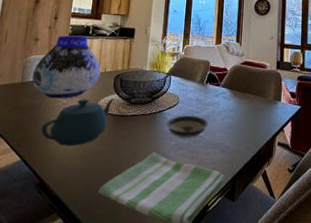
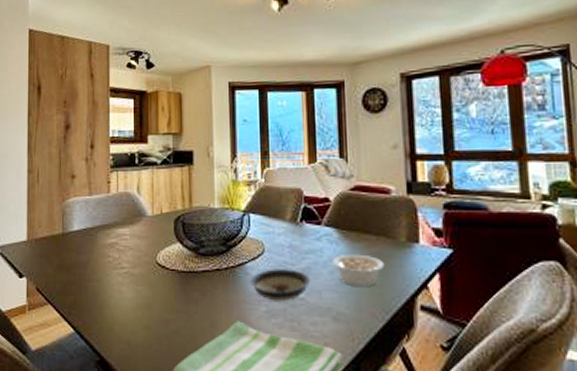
vase: present [31,35,101,99] -> none [74,168,155,253]
teapot: present [41,97,115,146] -> none [93,248,178,314]
legume: none [224,107,258,130] -> present [332,254,385,288]

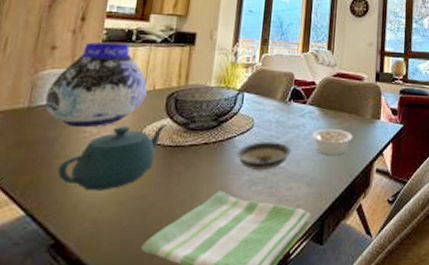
vase: none [74,168,155,253] -> present [44,42,148,128]
teapot: none [93,248,178,314] -> present [58,123,168,191]

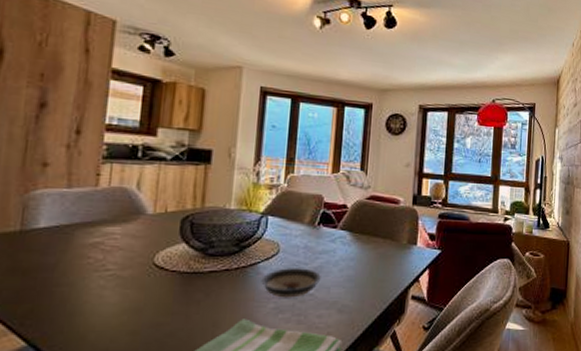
vase: present [44,42,148,128] -> none [39,158,159,253]
teapot: present [58,123,168,191] -> none [61,248,183,320]
legume: present [312,128,353,156] -> none [343,254,388,283]

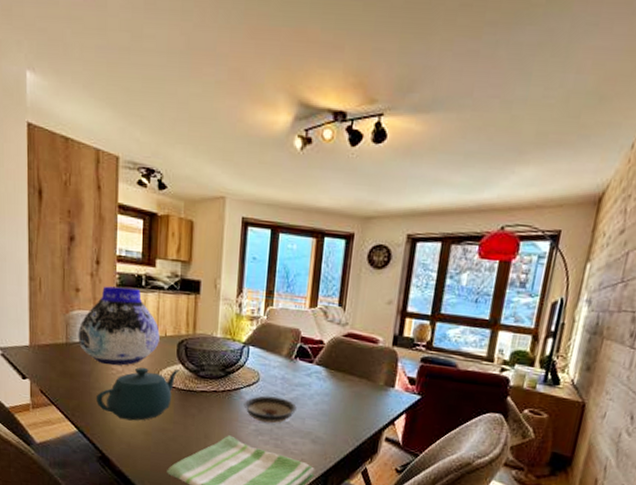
vase: none [39,158,159,253] -> present [78,286,160,366]
teapot: none [61,248,183,320] -> present [96,367,180,421]

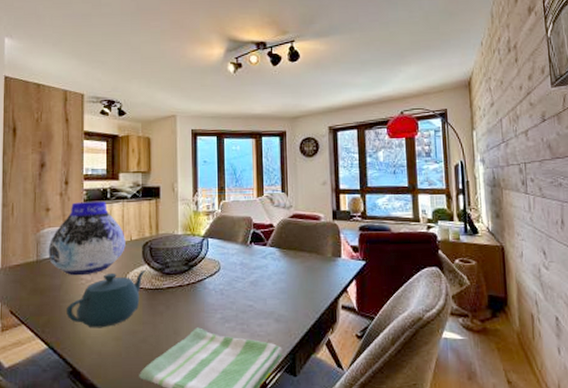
saucer: present [243,395,297,424] -> none [208,282,257,309]

